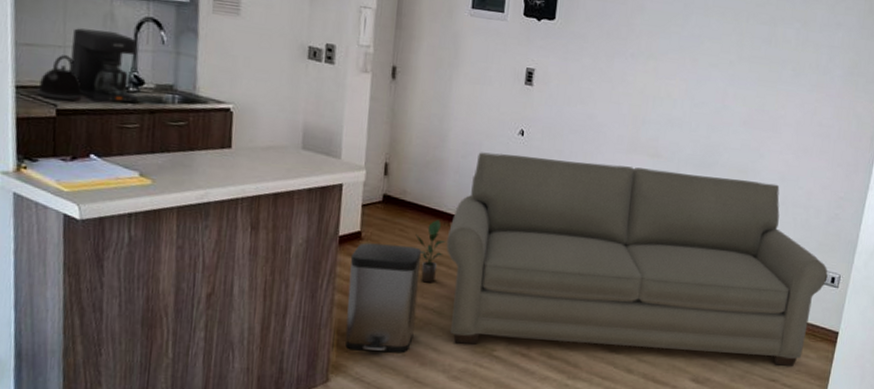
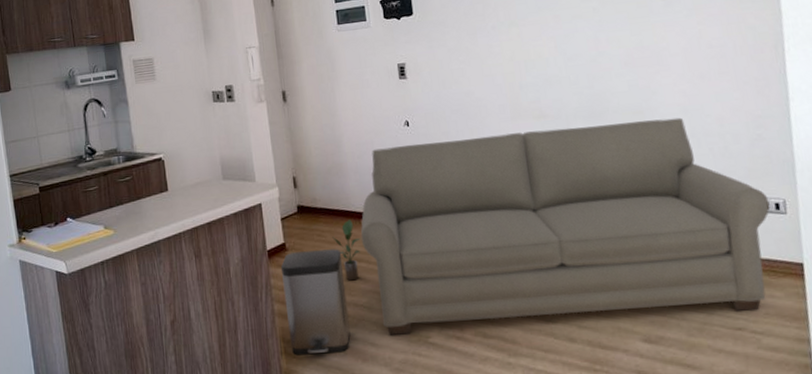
kettle: present [37,55,82,102] -> none [24,143,55,181]
coffee maker: present [71,28,138,103] -> none [42,116,94,175]

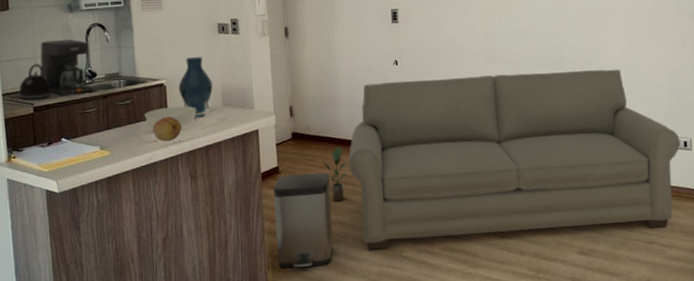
kettle: none [24,143,55,181] -> present [18,64,51,101]
coffee maker: none [42,116,94,175] -> present [41,39,93,96]
bowl: none [144,180,196,207] -> present [144,106,196,131]
fruit: none [153,192,183,219] -> present [152,116,182,142]
vase: none [176,128,212,194] -> present [178,57,214,119]

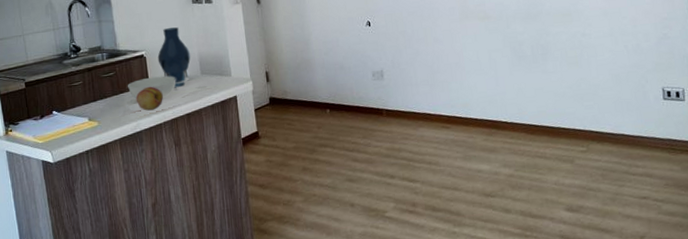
kettle: present [18,64,51,101] -> none [10,41,41,77]
coffee maker: present [41,39,93,96] -> none [27,16,78,71]
pedal bin: present [272,172,333,269] -> none [254,136,316,231]
potted plant: present [322,146,348,202] -> none [301,110,327,164]
sofa: present [348,69,680,250] -> none [326,19,672,211]

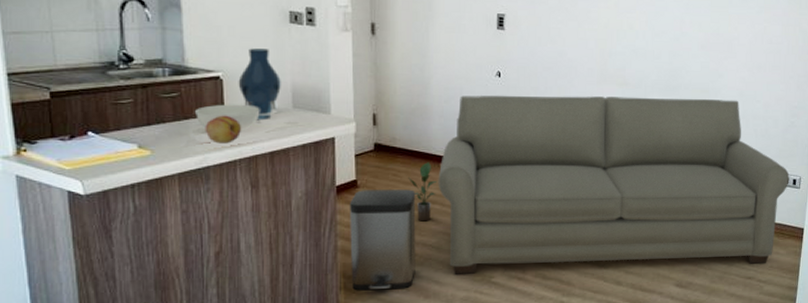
pedal bin: none [254,136,316,231] -> present [349,189,416,291]
potted plant: none [301,110,327,164] -> present [408,162,438,222]
sofa: none [326,19,672,211] -> present [438,95,790,274]

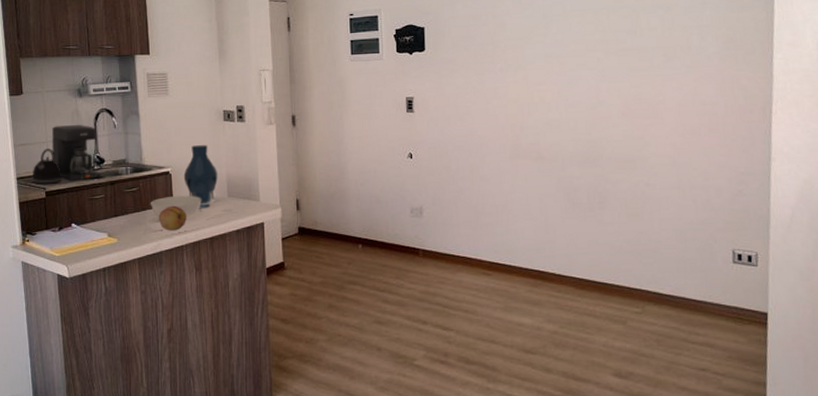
kettle: none [29,40,74,84] -> present [32,148,62,185]
coffee maker: none [59,12,129,81] -> present [52,124,101,181]
pedal bin: present [349,189,416,291] -> none [278,271,340,369]
potted plant: present [408,162,438,222] -> none [330,244,357,302]
sofa: present [438,95,790,274] -> none [357,169,743,356]

